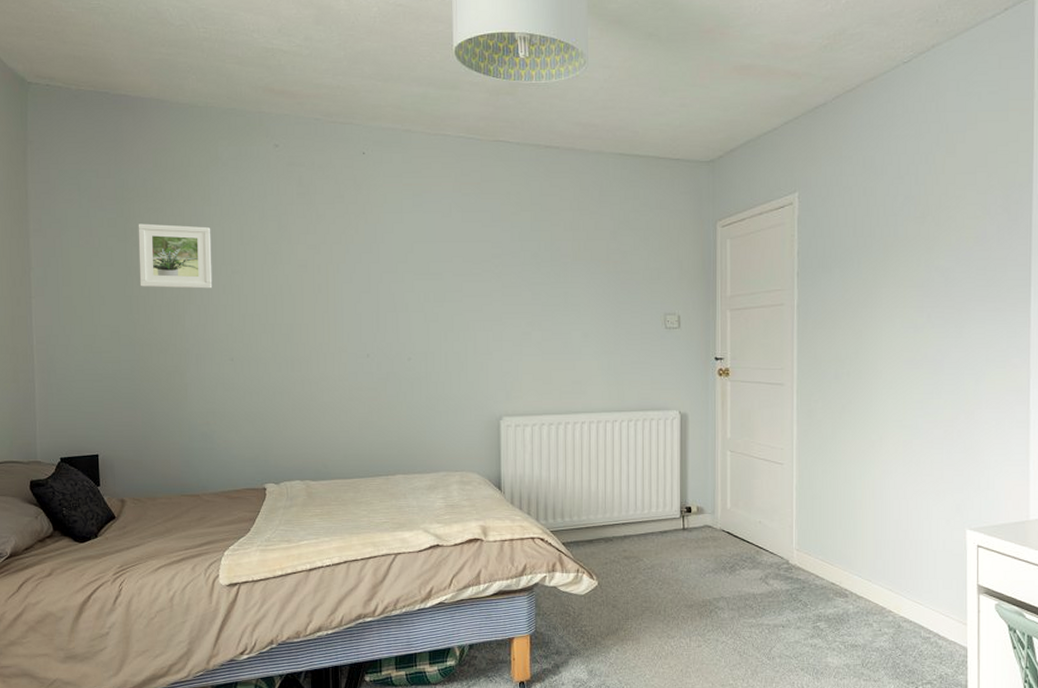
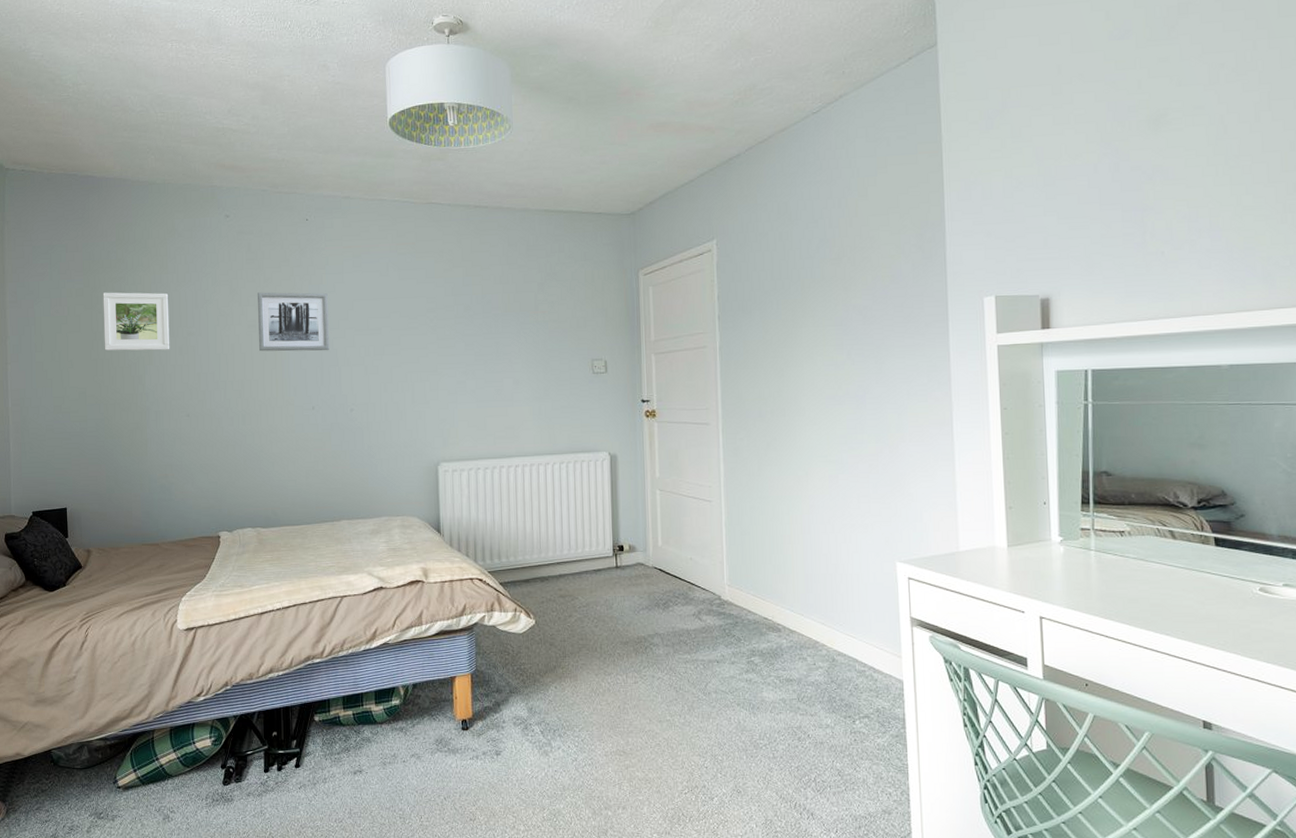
wall art: none [308,230,386,296] -> present [257,292,329,352]

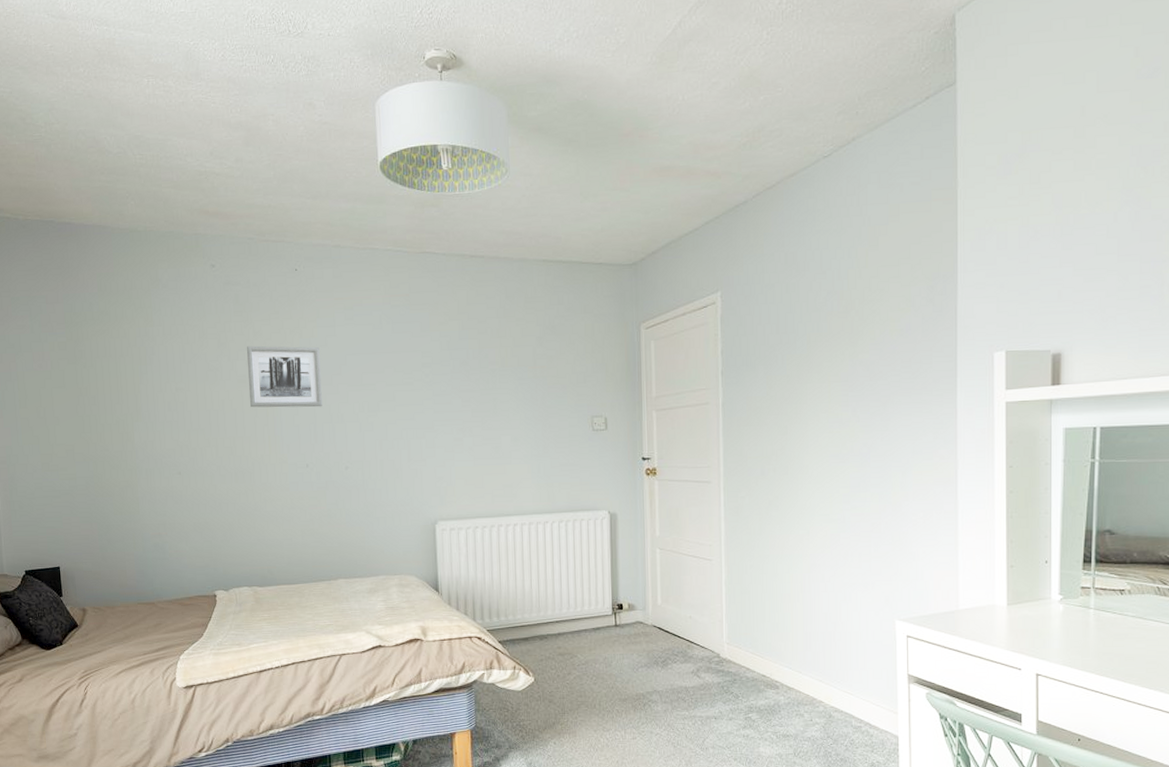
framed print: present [103,292,170,351] -> none [86,345,159,407]

